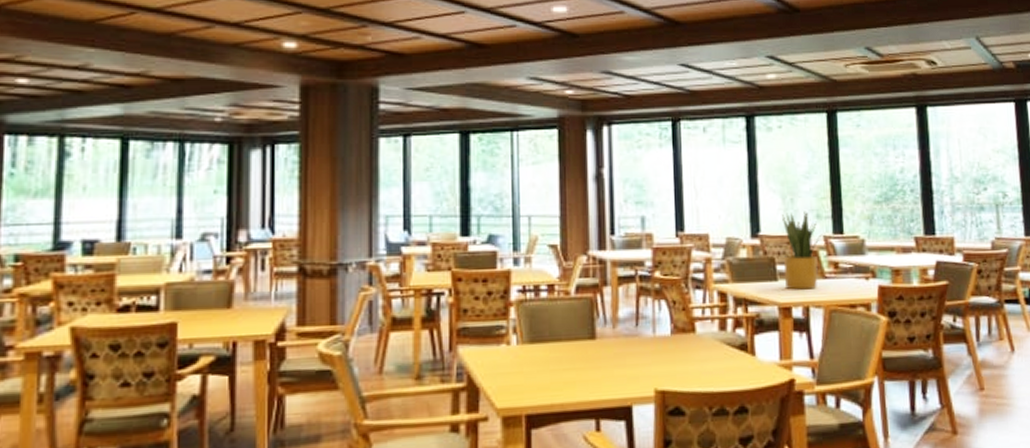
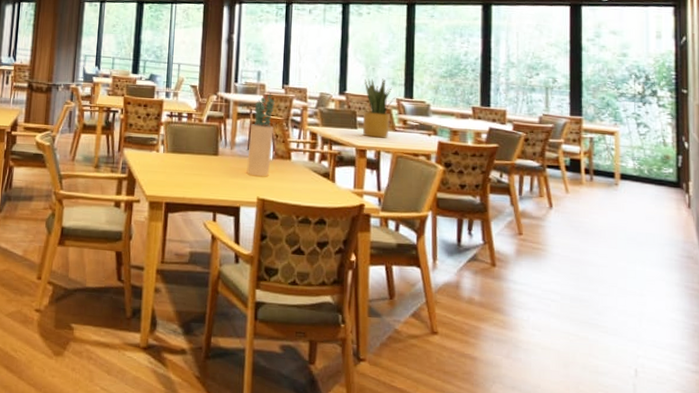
vase: none [636,244,669,363] -> present [246,92,275,178]

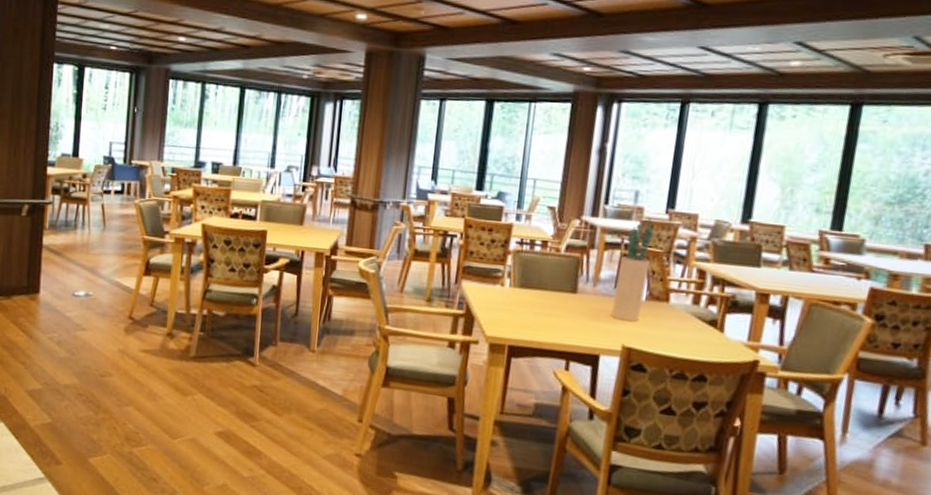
planter: present [362,78,395,138] -> none [767,203,817,281]

